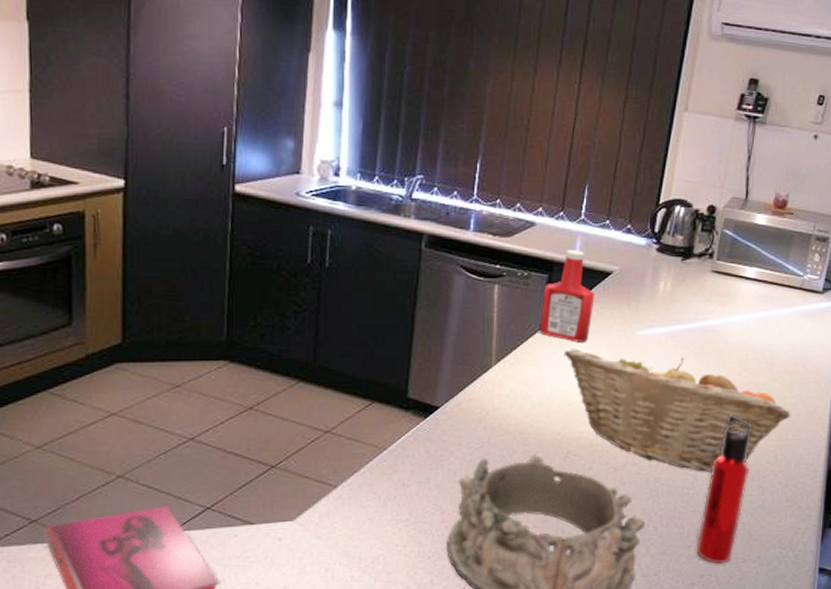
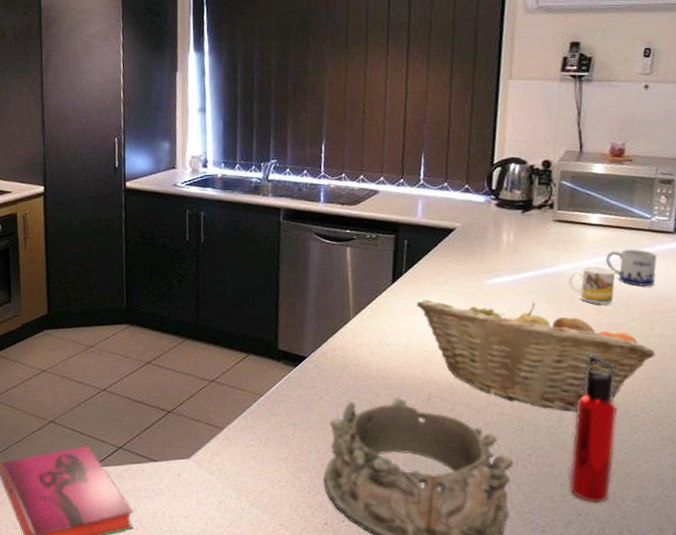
ketchup bottle: present [539,250,595,342] -> none [391,211,441,294]
mug: none [718,322,764,363] -> present [568,266,616,305]
mug: none [756,306,804,346] -> present [605,249,657,286]

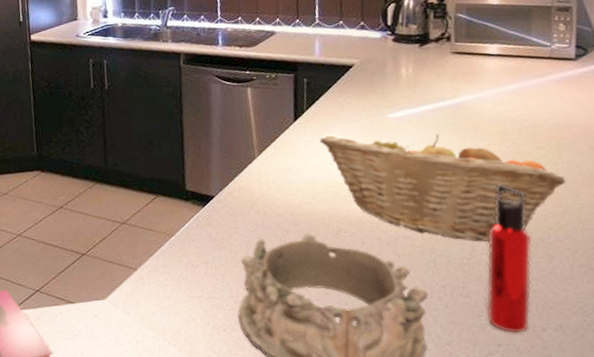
mug: present [568,266,616,305] -> none [471,96,519,134]
mug: present [605,249,657,286] -> none [507,77,561,114]

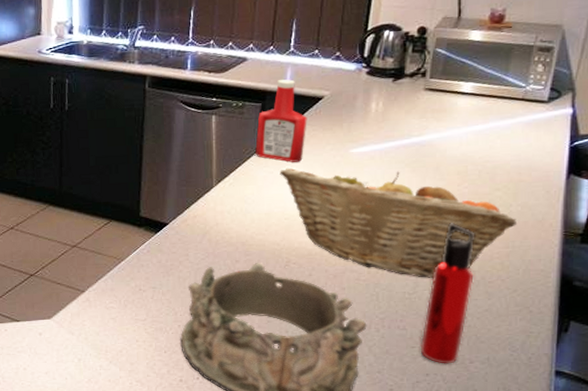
ketchup bottle: none [292,50,341,130] -> present [255,79,307,162]

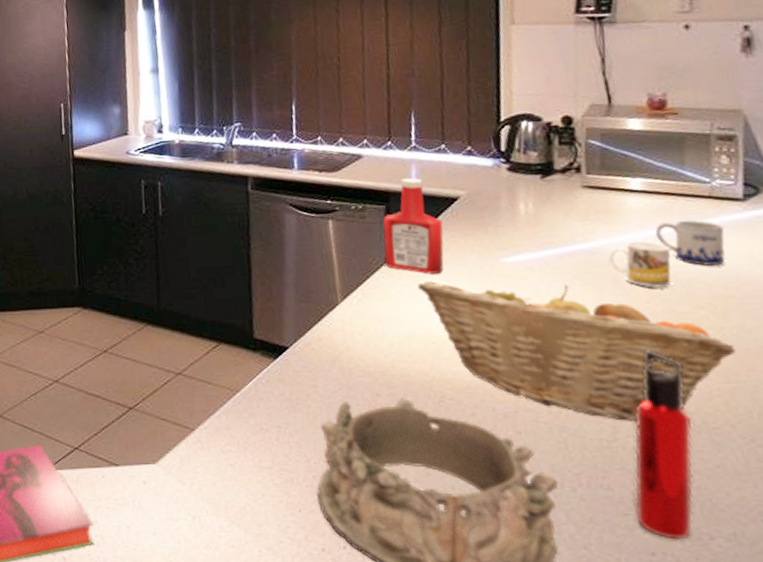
mug: none [435,135,484,174] -> present [608,241,671,288]
mug: none [475,118,528,156] -> present [655,220,726,266]

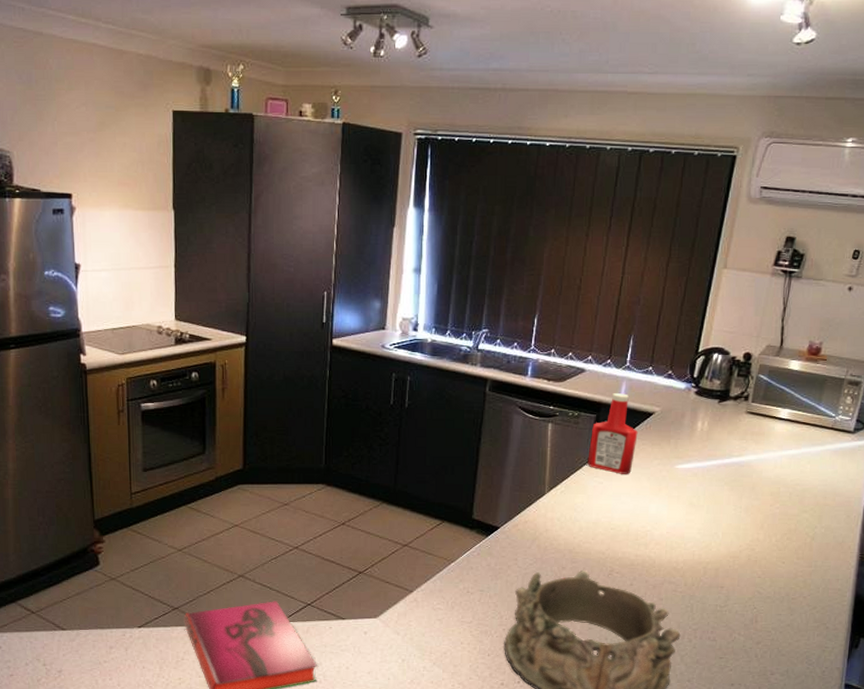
fruit basket: present [417,280,736,422] -> none [609,479,820,593]
mug: present [608,241,671,288] -> none [752,458,796,495]
water bottle: present [634,349,694,540] -> none [727,541,783,675]
mug: present [655,220,726,266] -> none [788,444,836,481]

